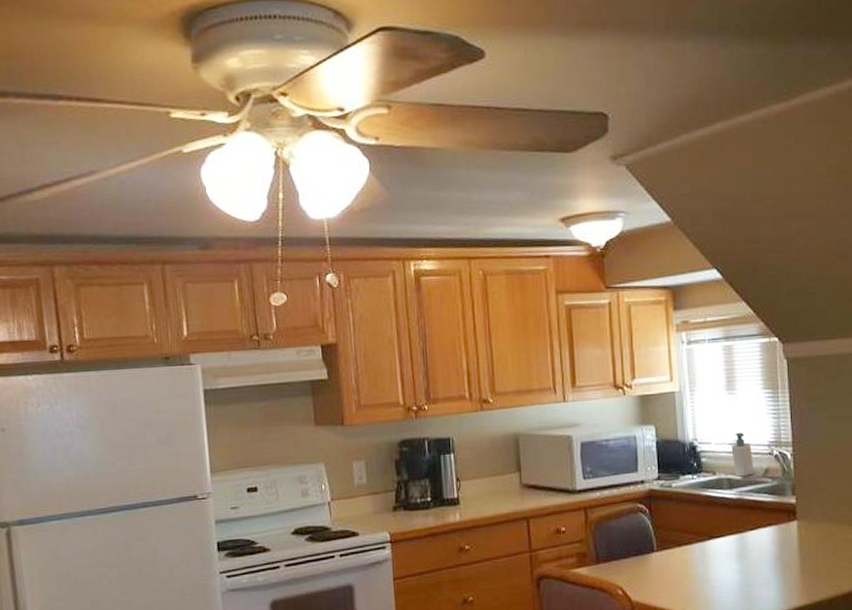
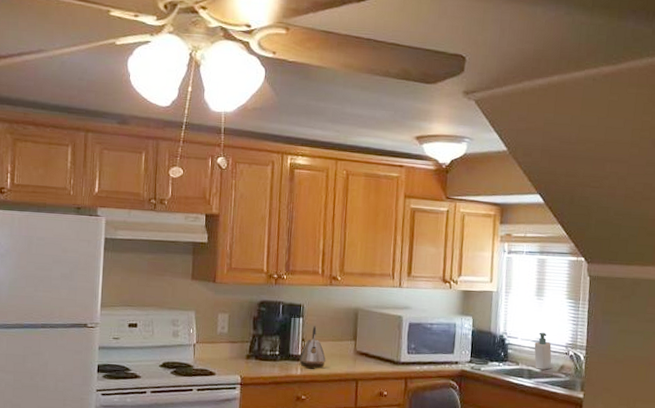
kettle: none [455,461,488,513] -> present [298,326,326,369]

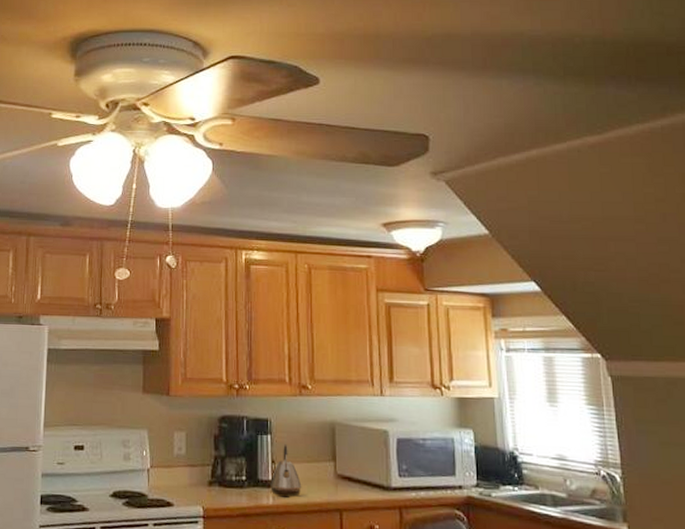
soap bottle: present [534,332,552,370] -> none [554,447,581,495]

